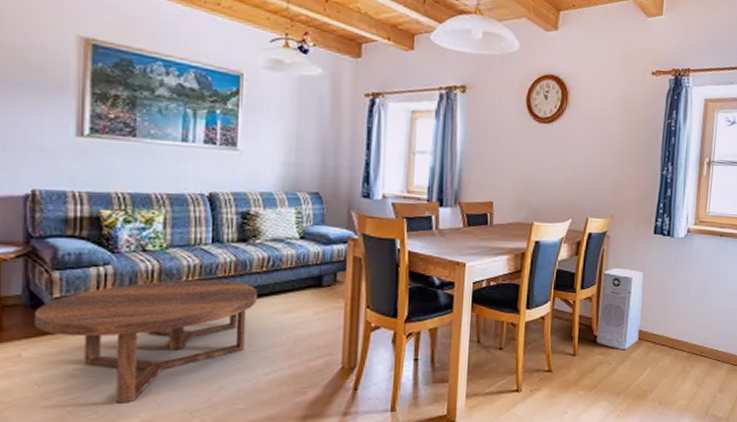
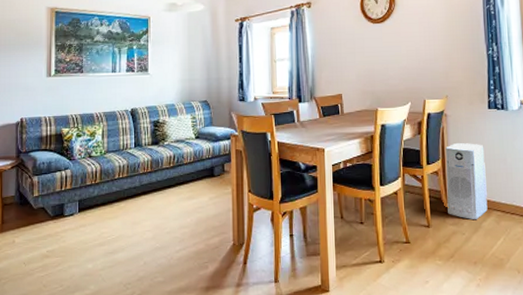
coffee table: present [35,279,257,403] -> none [23,175,167,278]

